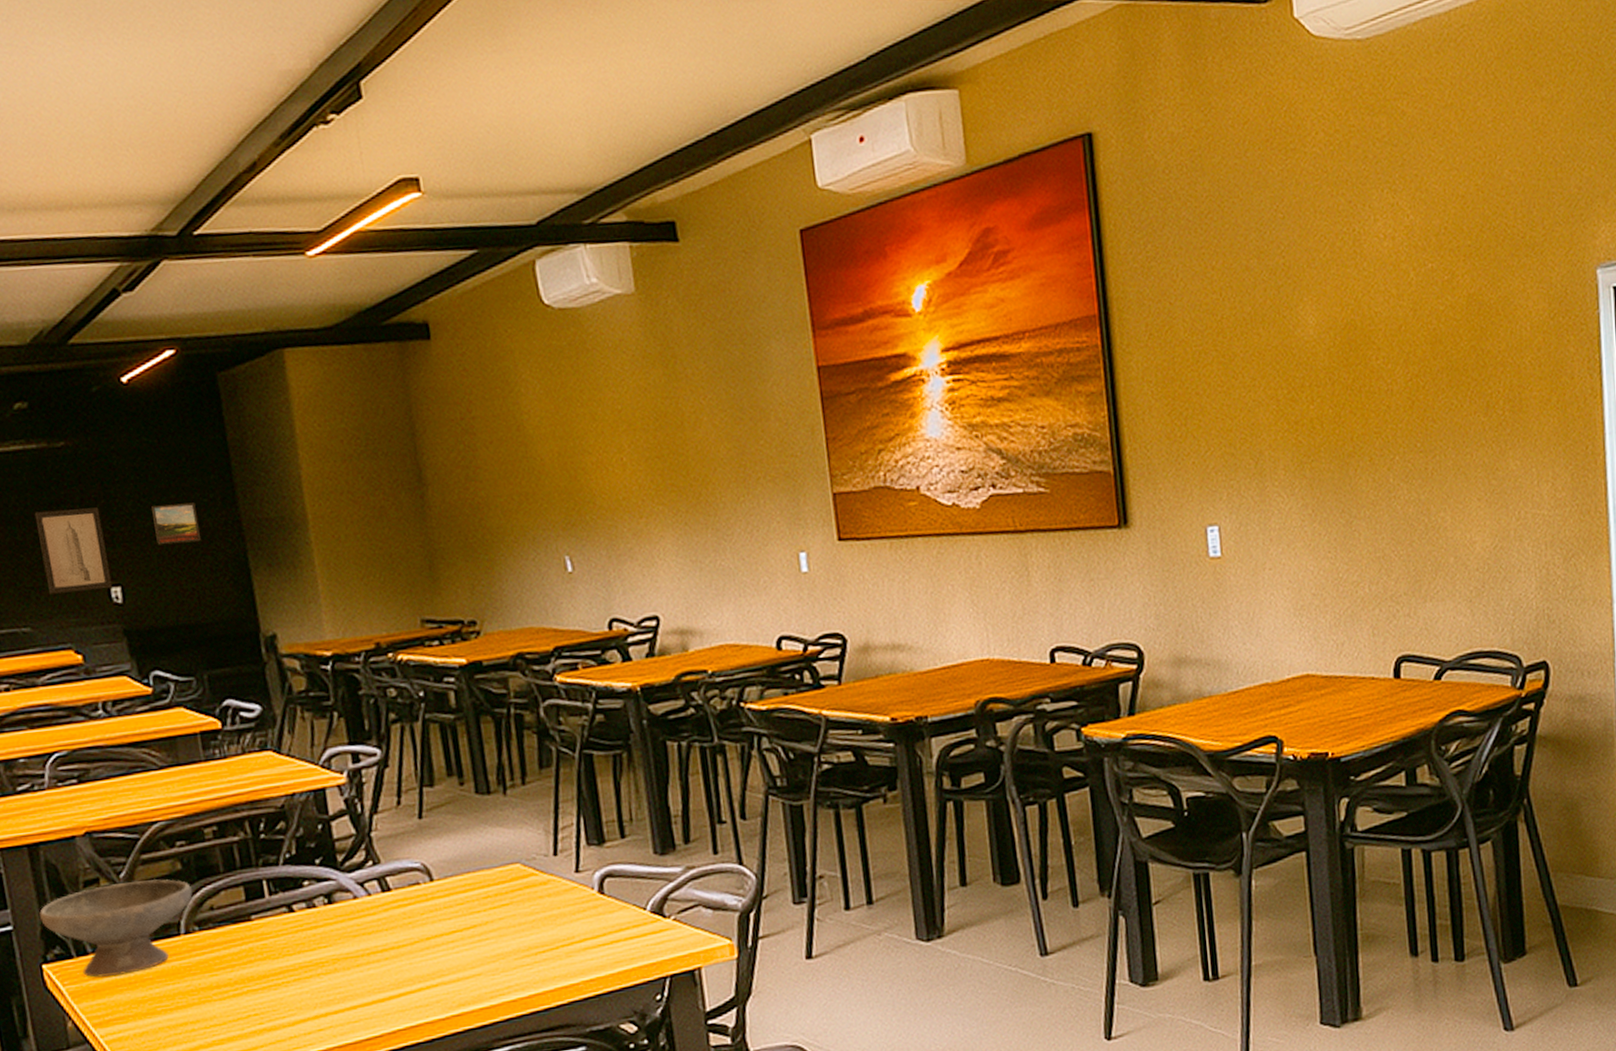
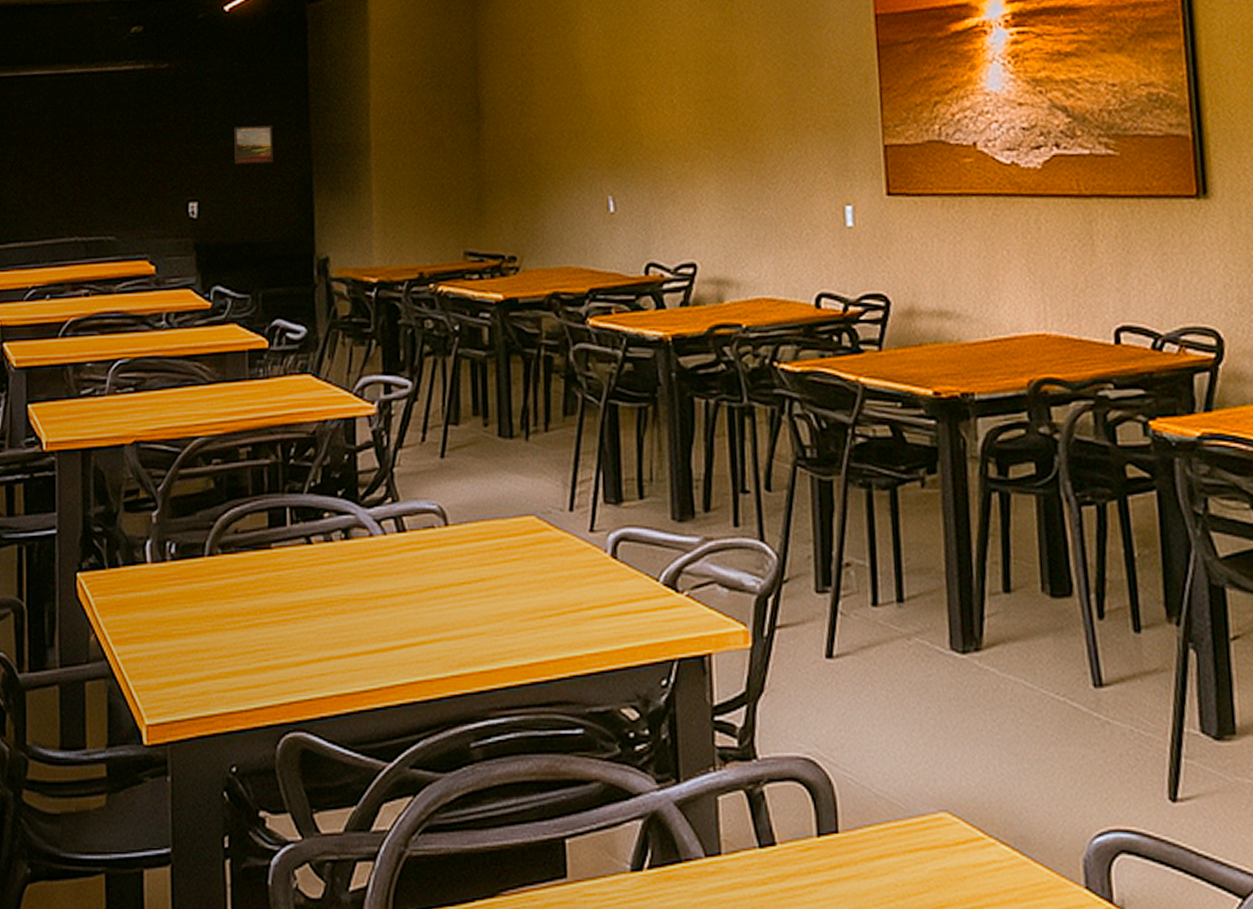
wall art: present [34,507,113,594] -> none [134,126,191,206]
bowl: present [39,879,192,978] -> none [82,496,220,593]

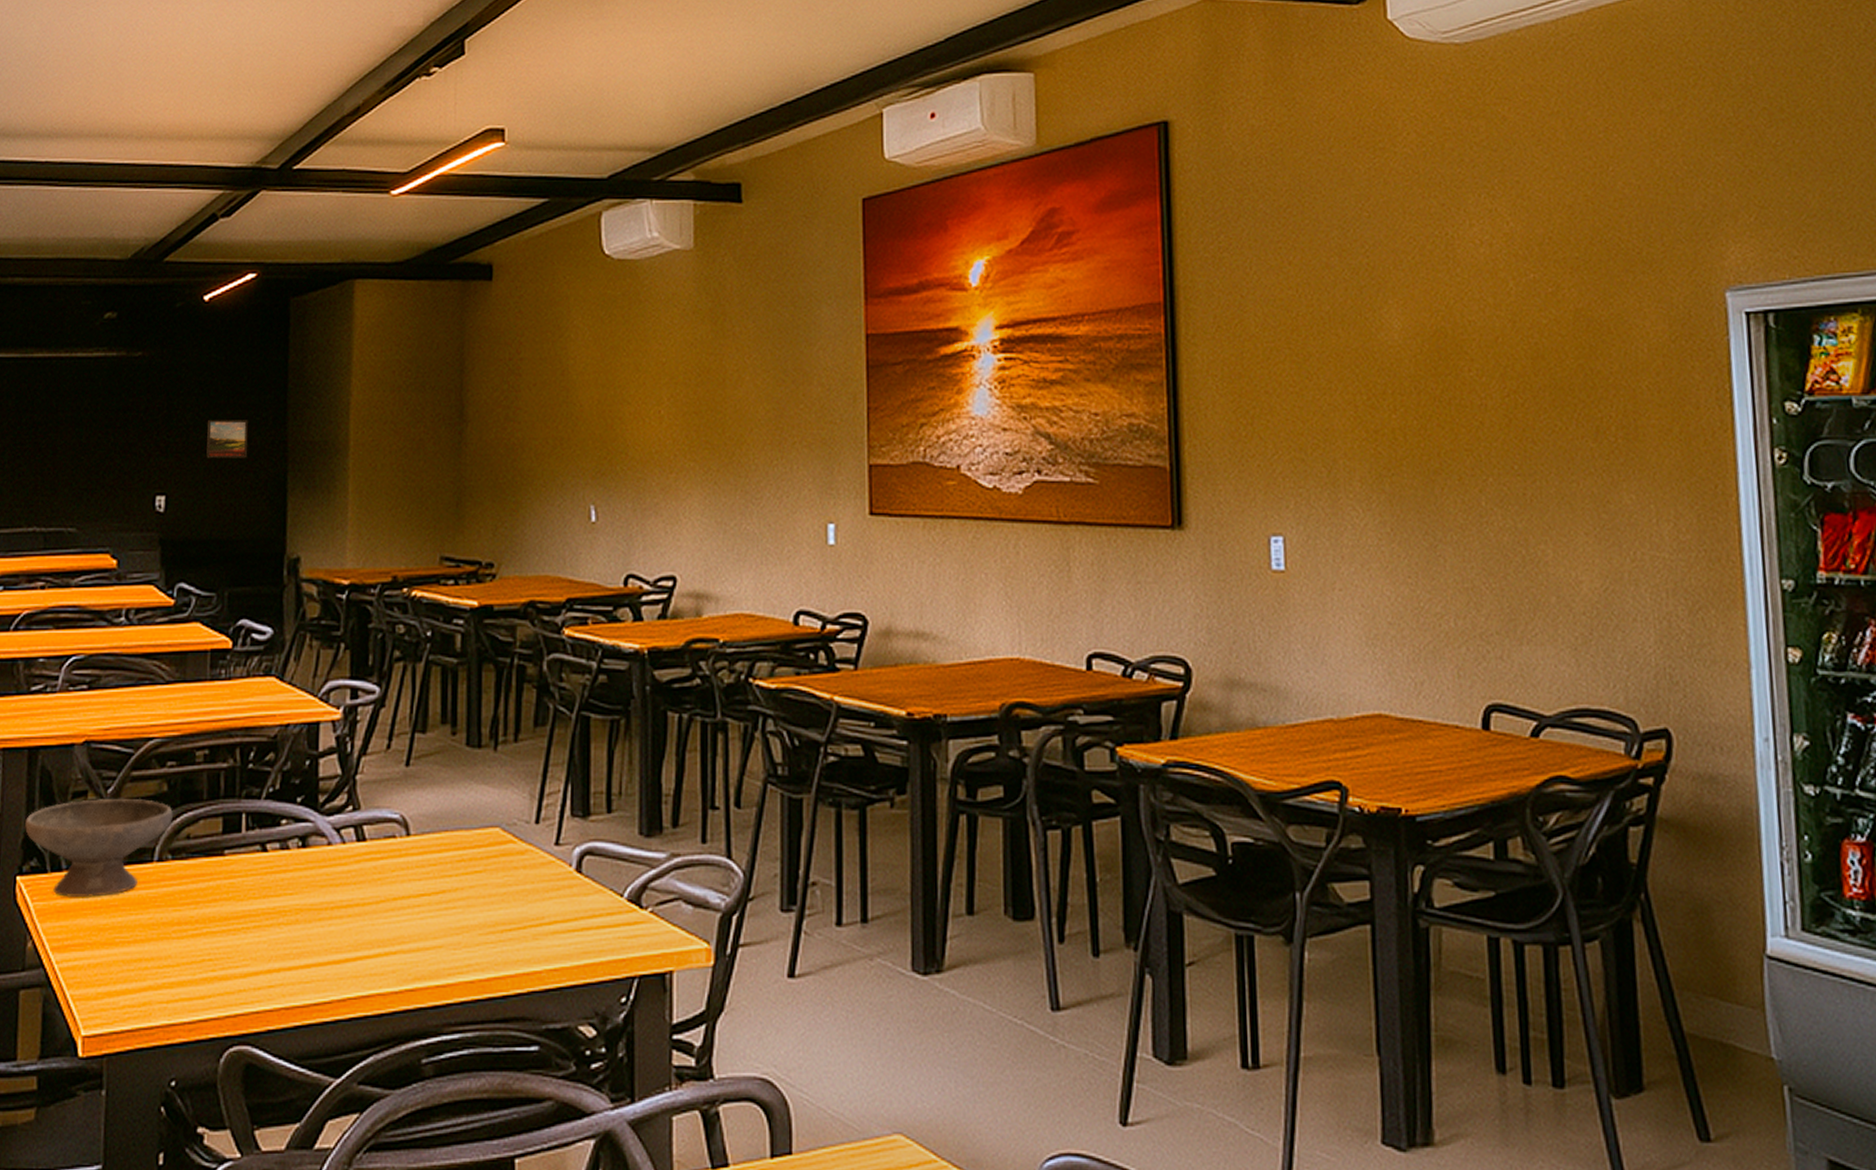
bowl: none [82,496,220,593] -> present [25,799,173,898]

